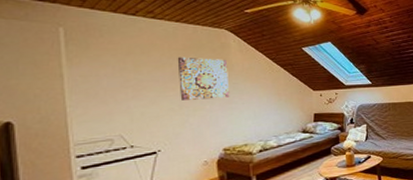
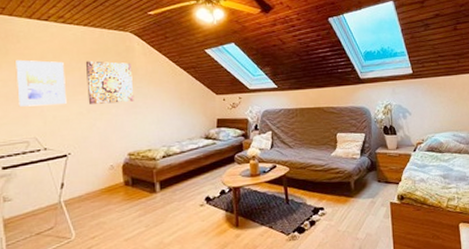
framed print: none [98,54,156,103] -> present [16,59,67,107]

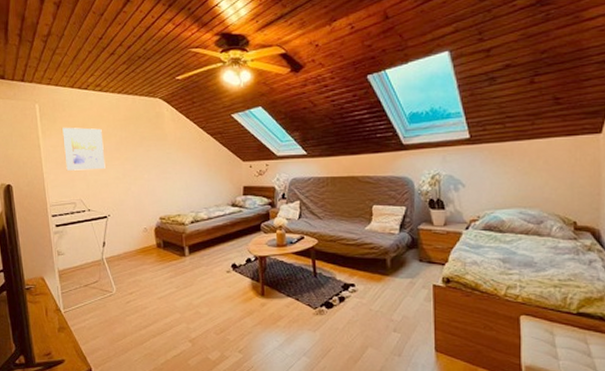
wall art: present [85,61,134,104] -> none [120,127,164,169]

